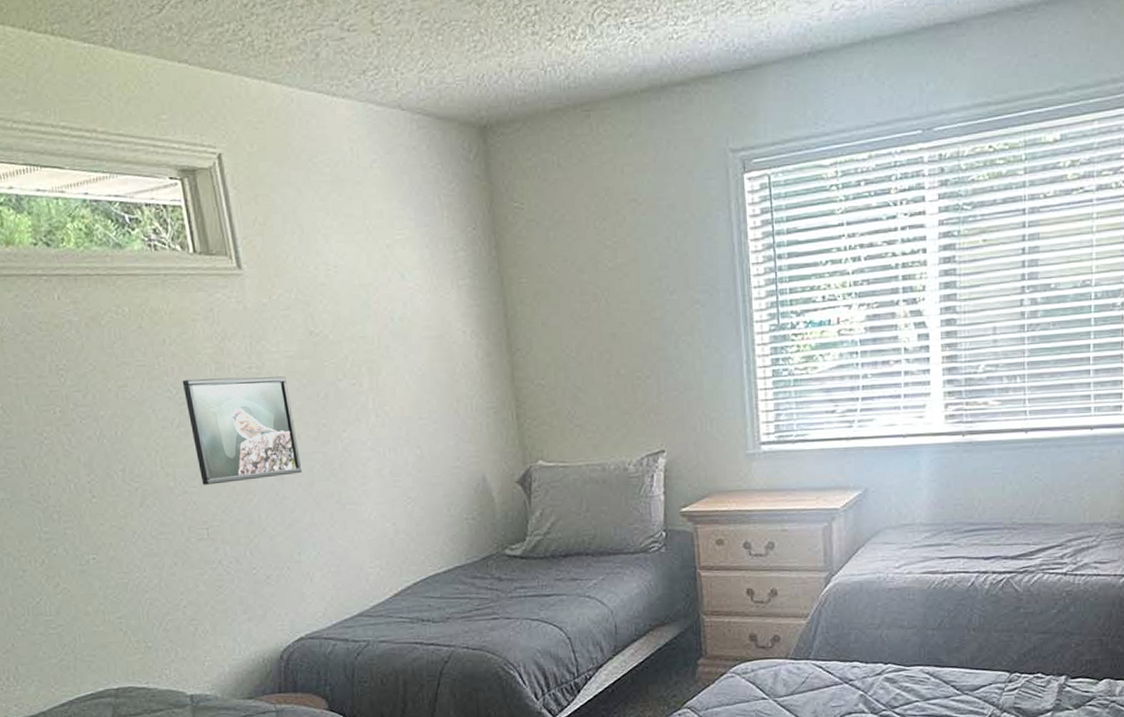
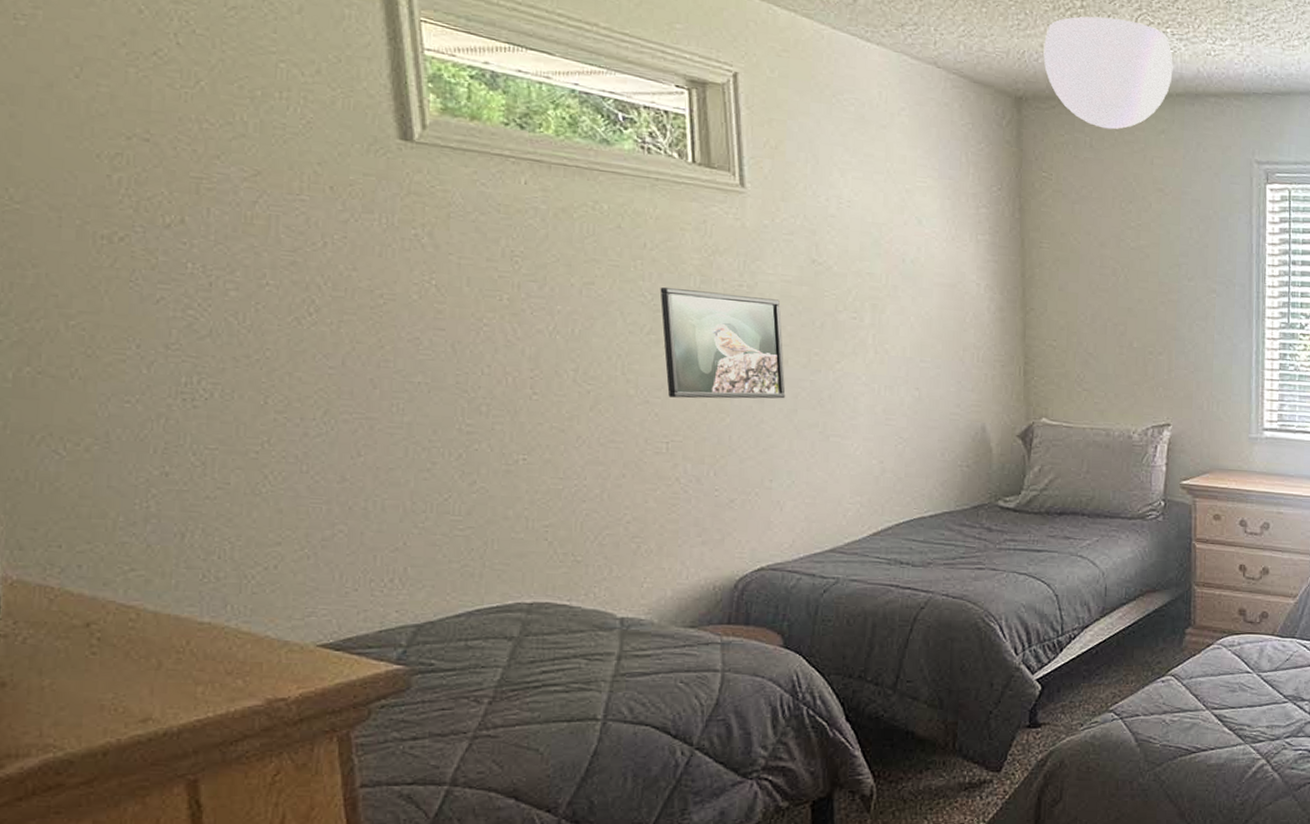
ceiling light: none [502,17,635,144] -> present [1043,16,1173,130]

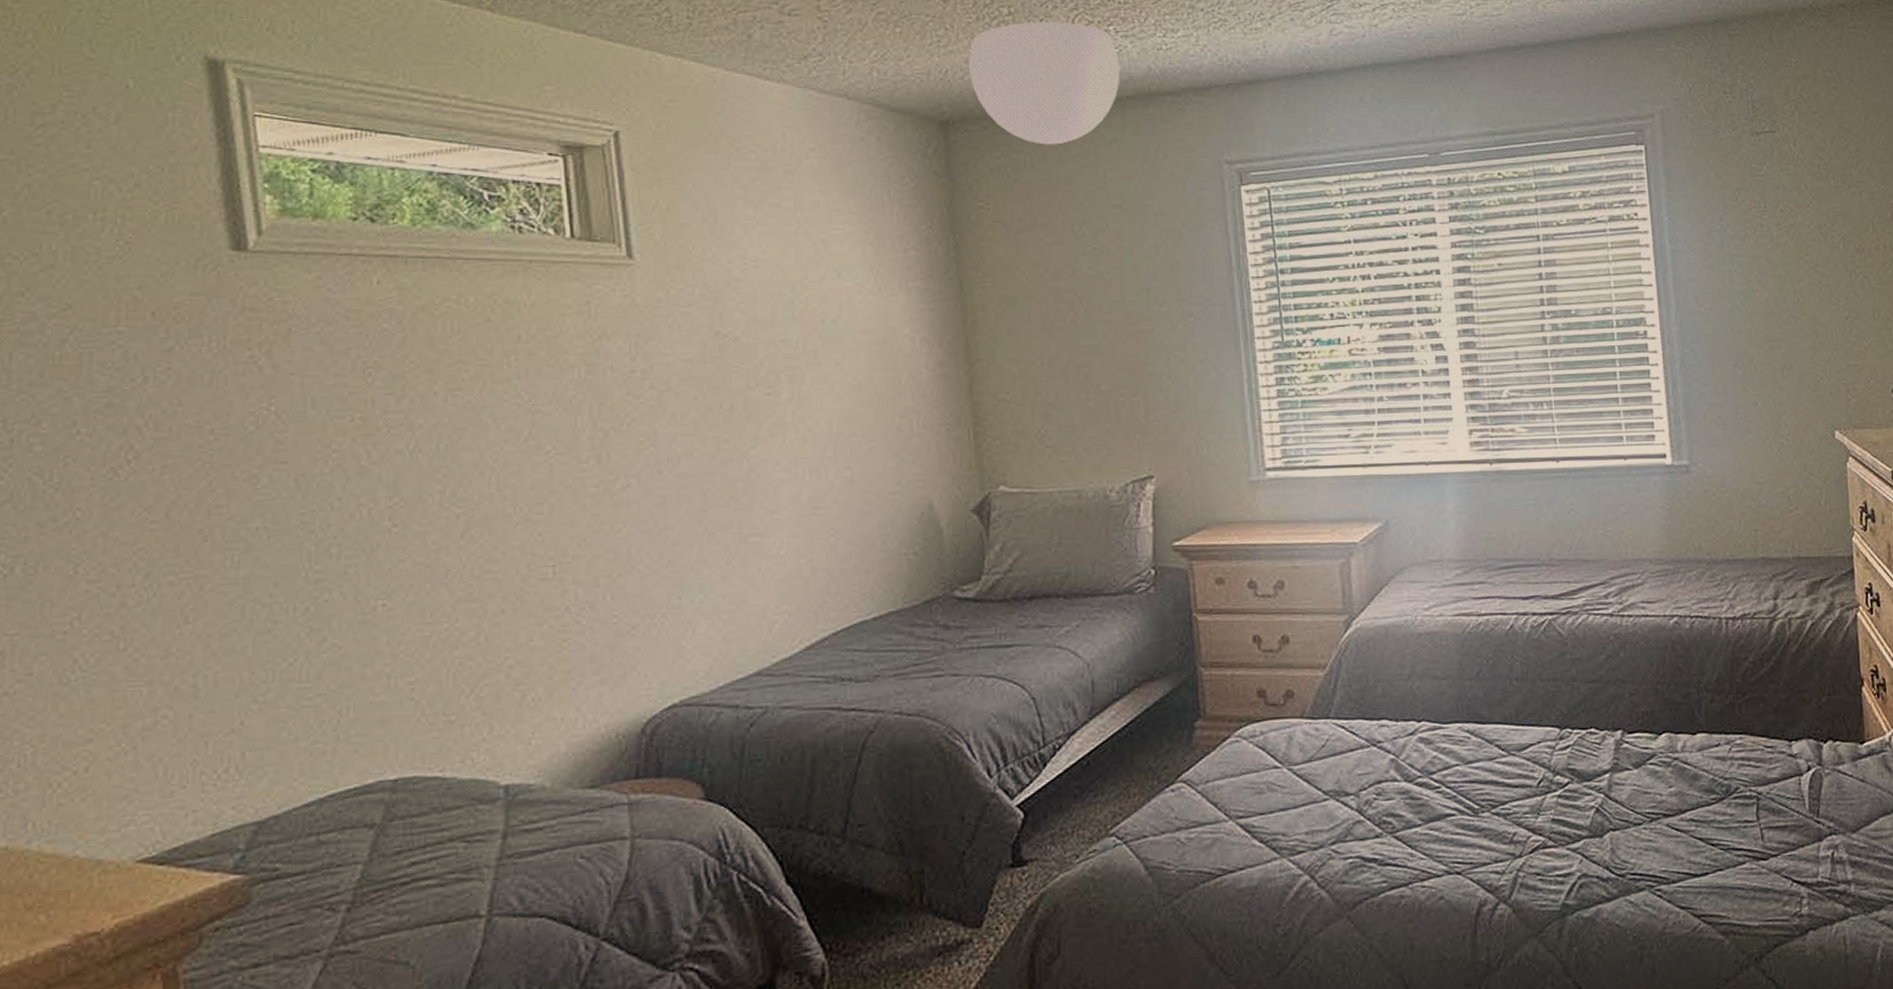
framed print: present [660,287,786,399] -> none [538,382,692,512]

